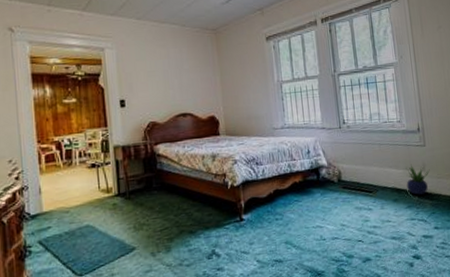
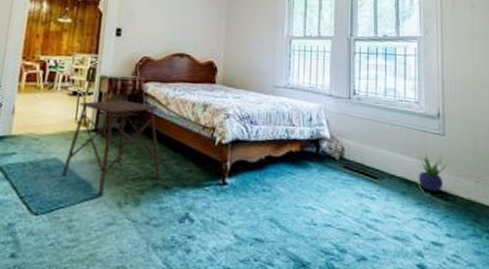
side table: none [96,163,185,251] -> present [61,100,161,197]

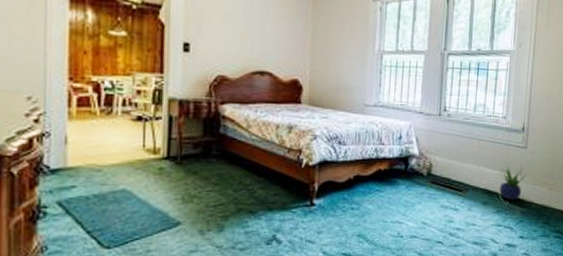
side table: present [61,100,161,197] -> none [133,124,245,226]

